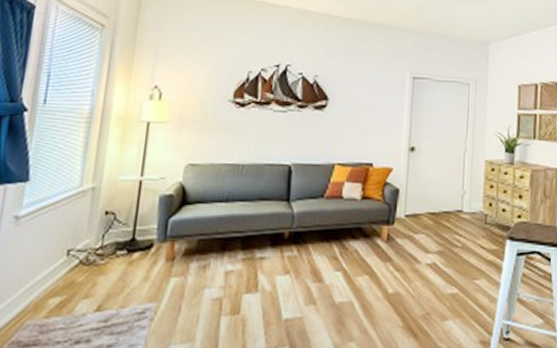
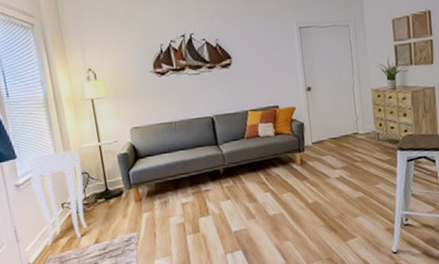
side table: none [30,180,115,307] -> present [25,149,88,246]

